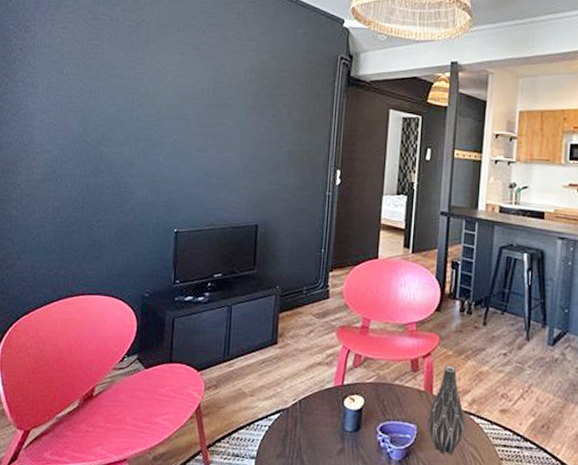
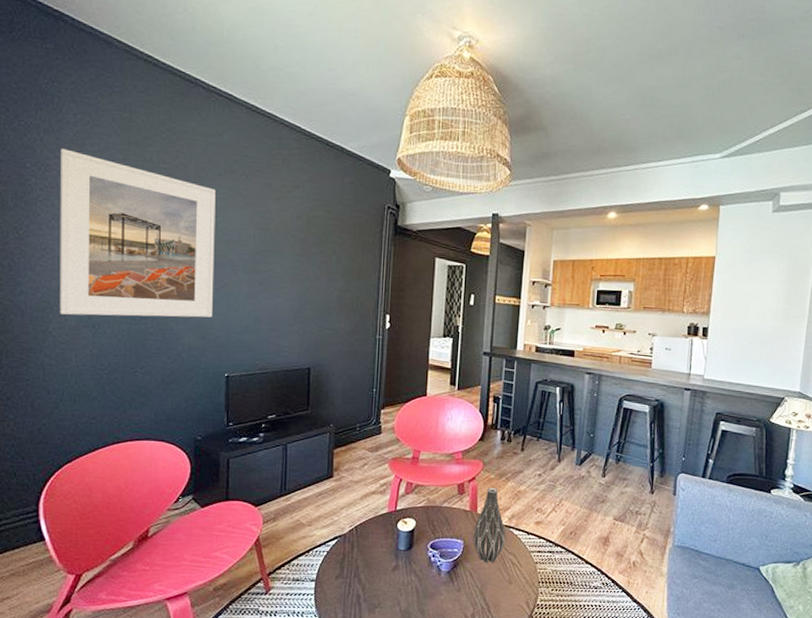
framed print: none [28,11,174,172] -> present [60,149,216,318]

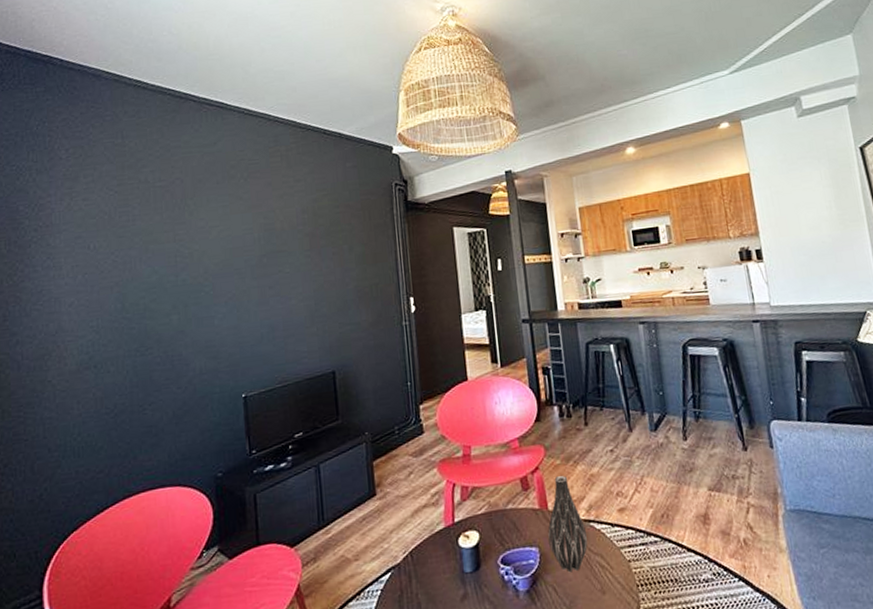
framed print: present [60,149,216,318] -> none [54,185,223,359]

